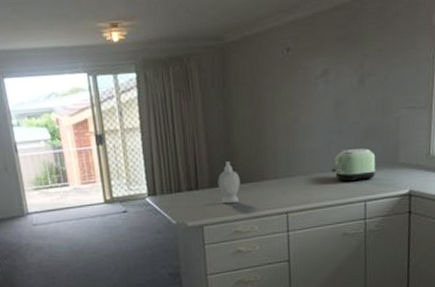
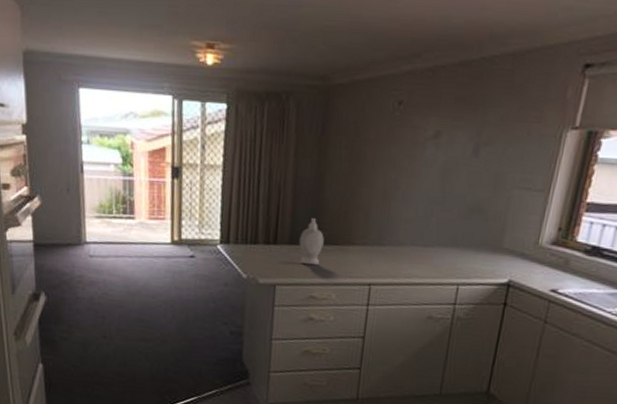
toaster: present [332,148,375,182] -> none [427,224,477,262]

